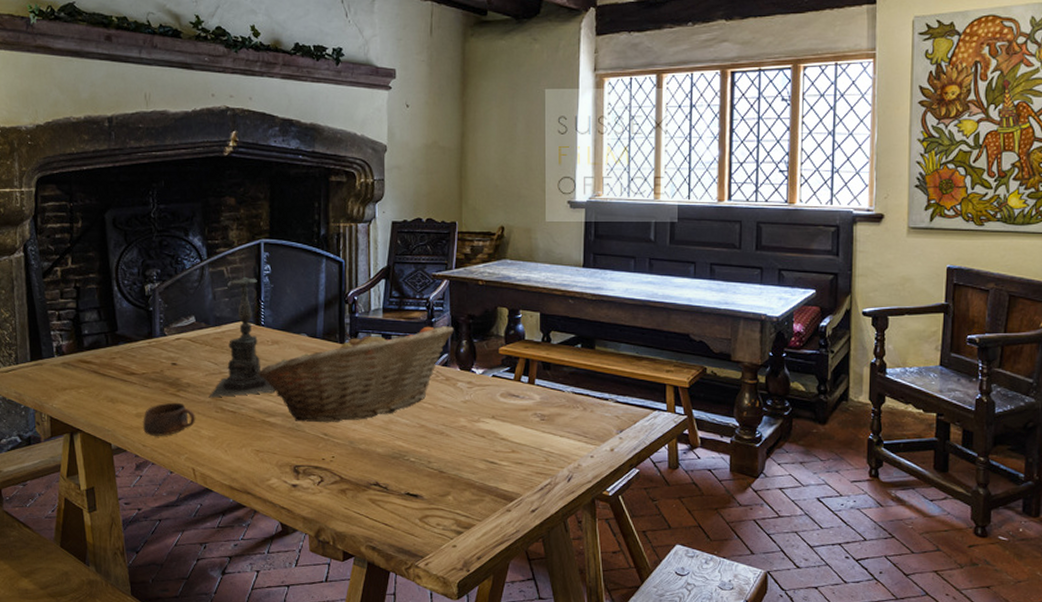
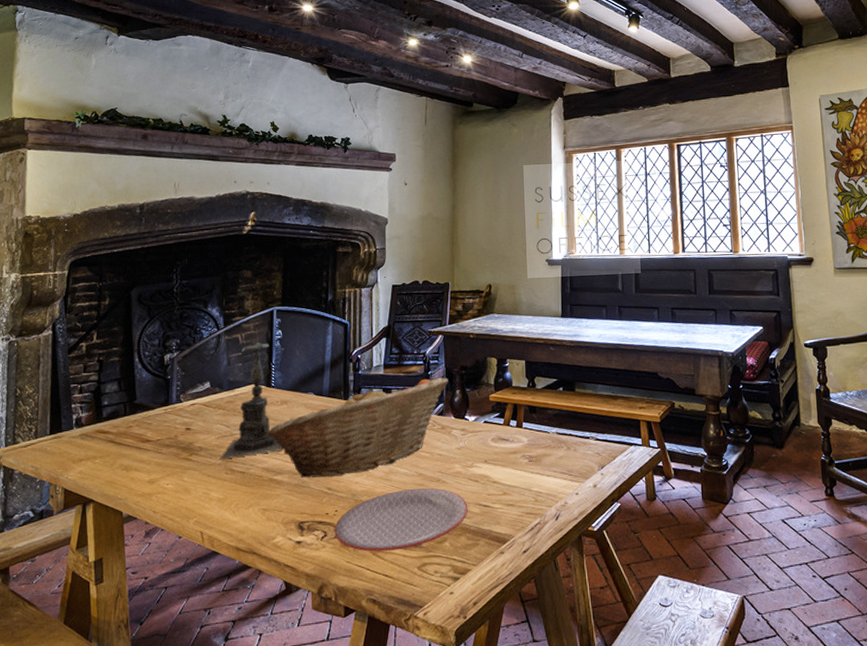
cup: present [143,402,196,436] -> none [155,466,206,502]
plate: none [331,439,473,500] -> present [335,488,468,552]

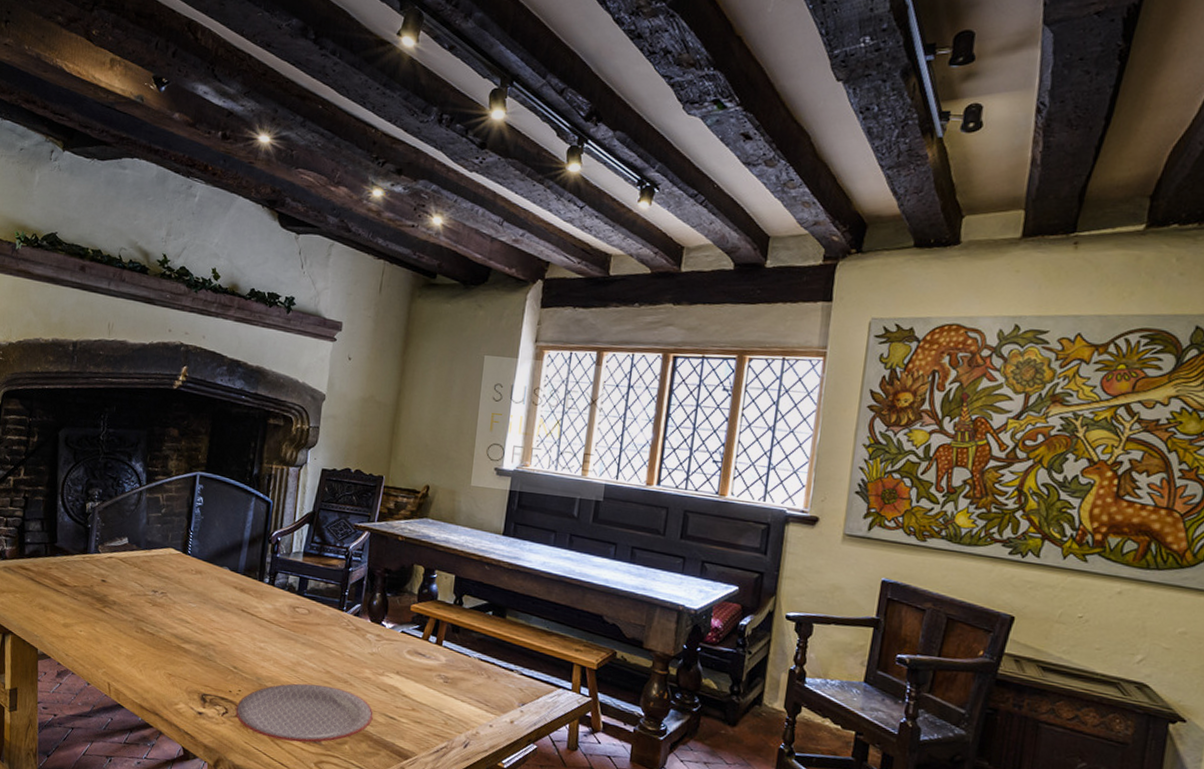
candle holder: present [219,329,284,460] -> none [131,492,194,621]
fruit basket: present [266,377,448,478] -> none [178,570,369,658]

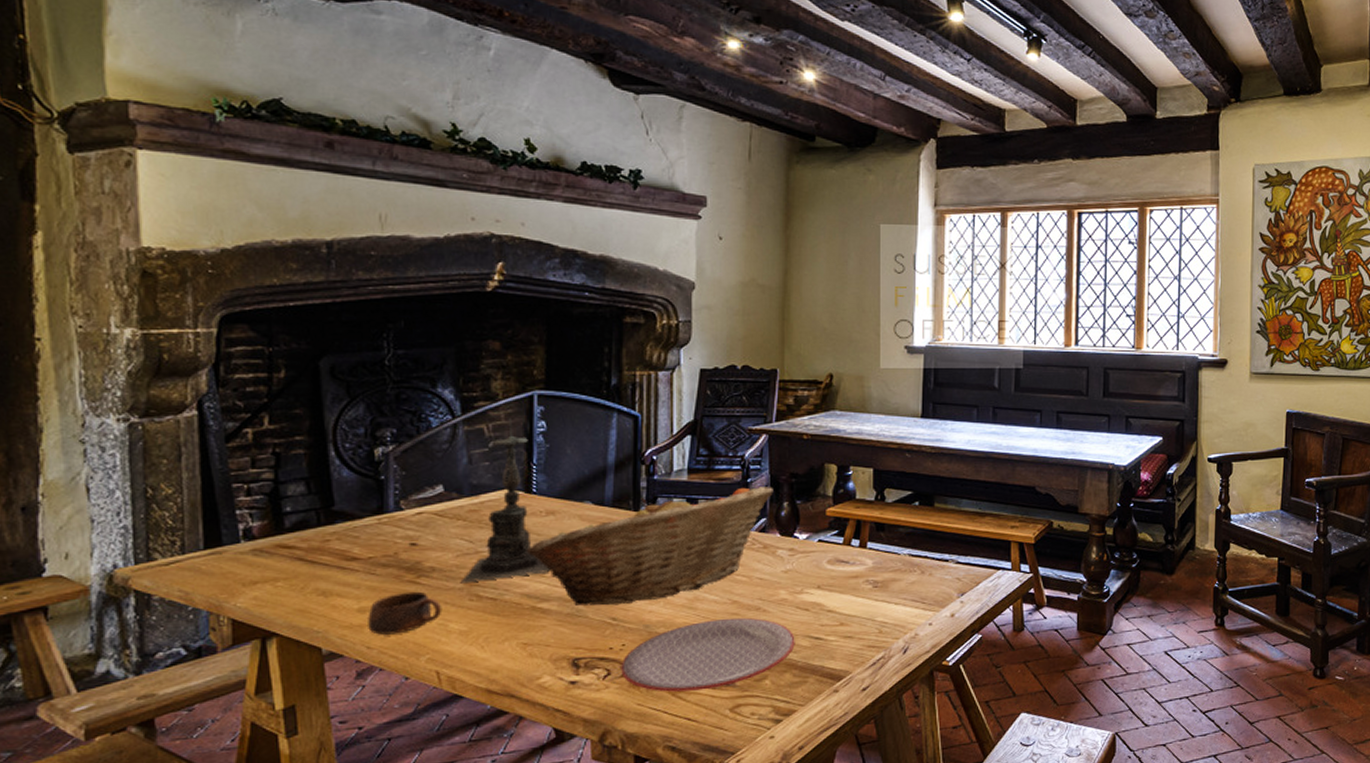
cup: none [68,617,118,649] -> present [368,591,442,635]
candle holder: none [131,492,194,621] -> present [460,418,551,584]
fruit basket: none [178,570,369,658] -> present [526,485,773,606]

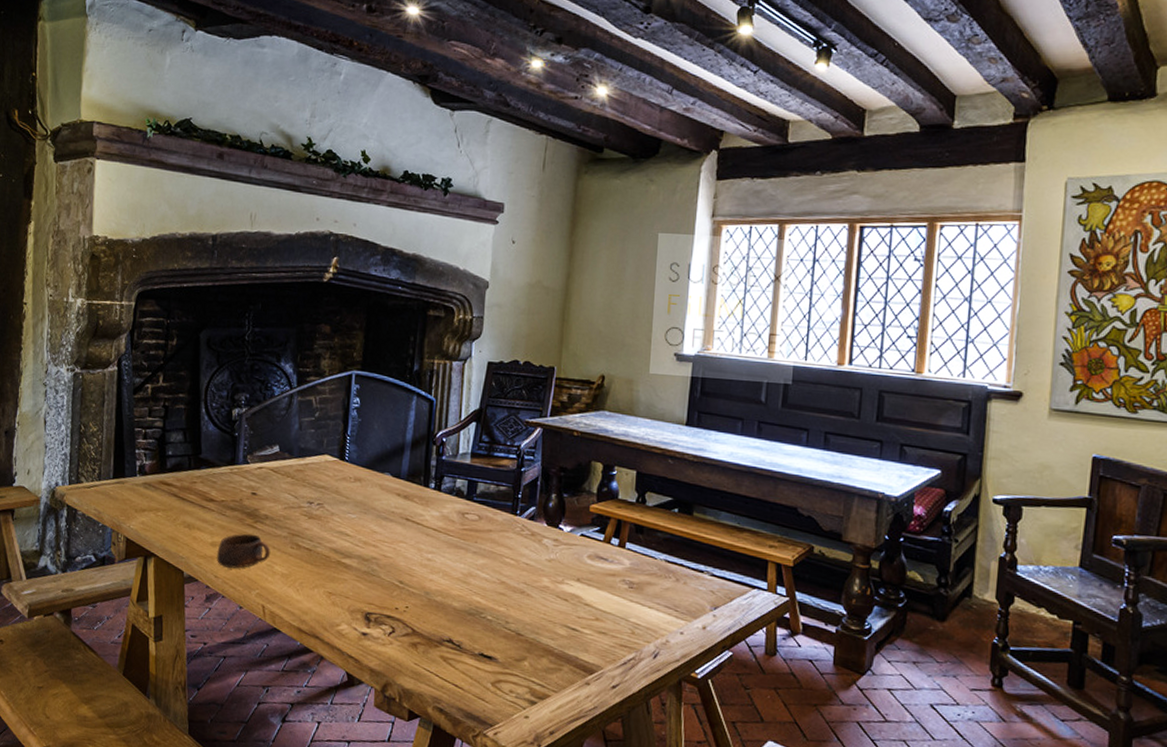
candle holder: present [460,418,551,584] -> none [285,393,354,533]
fruit basket: present [526,485,773,606] -> none [336,474,544,570]
plate: present [621,617,795,692] -> none [403,596,554,661]

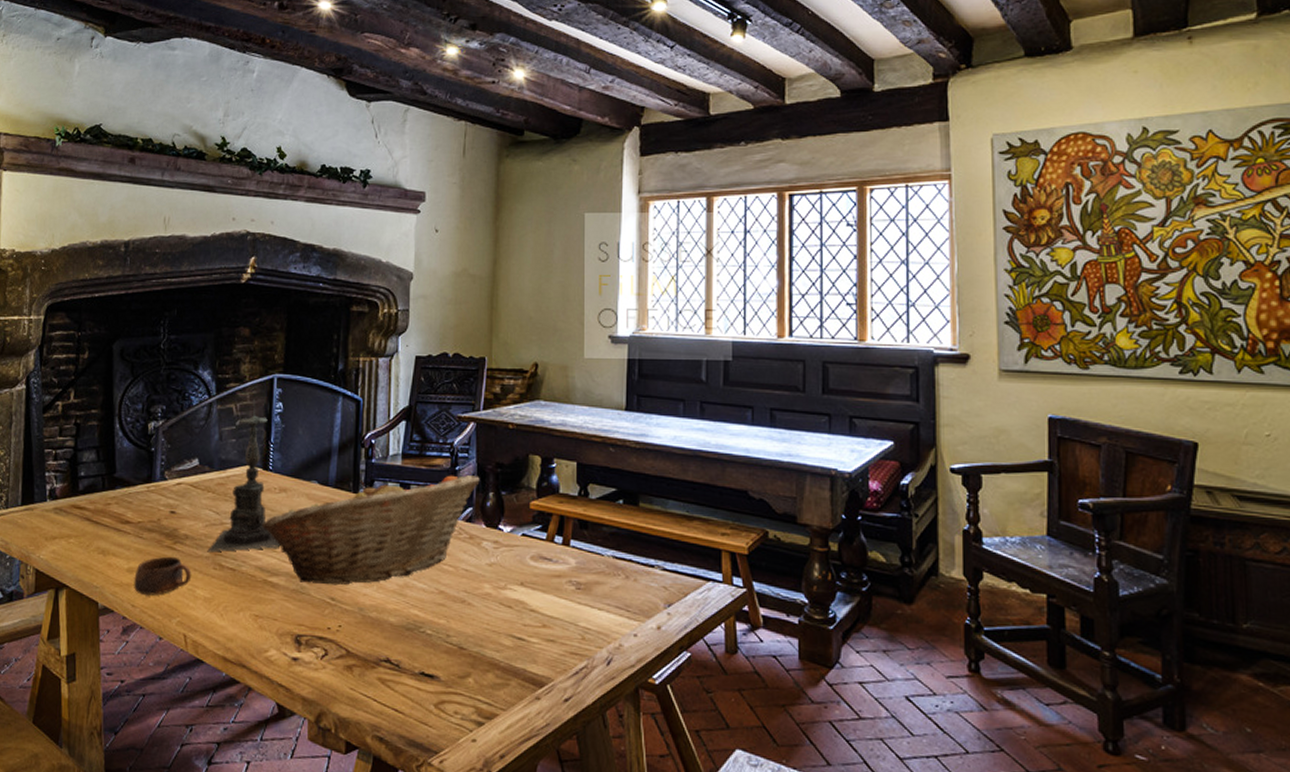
candle holder: none [285,393,354,533] -> present [207,399,281,552]
fruit basket: none [336,474,544,570] -> present [261,474,480,586]

